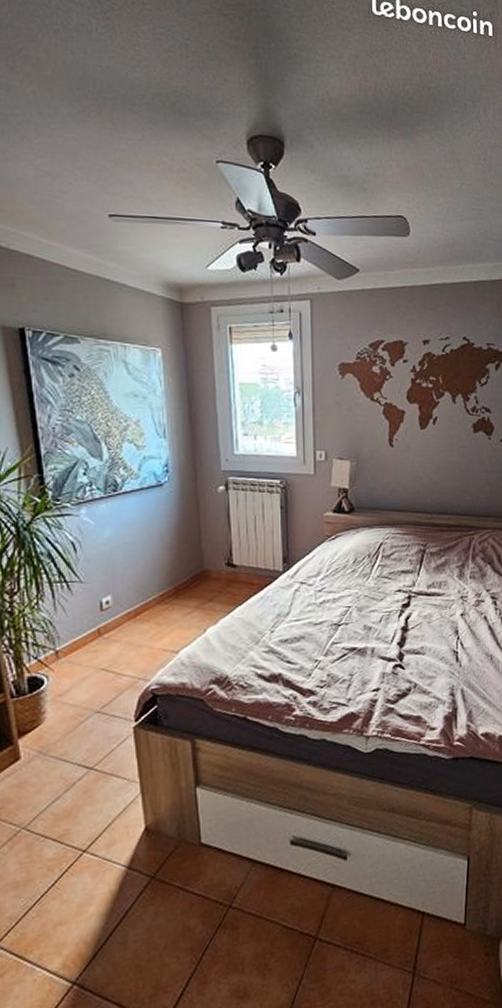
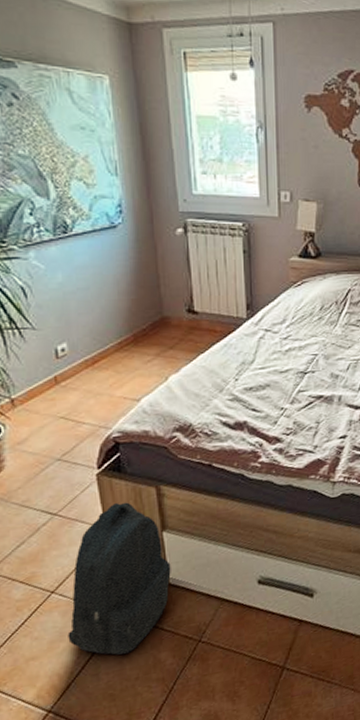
backpack: none [97,756,203,921] -> present [67,502,171,655]

